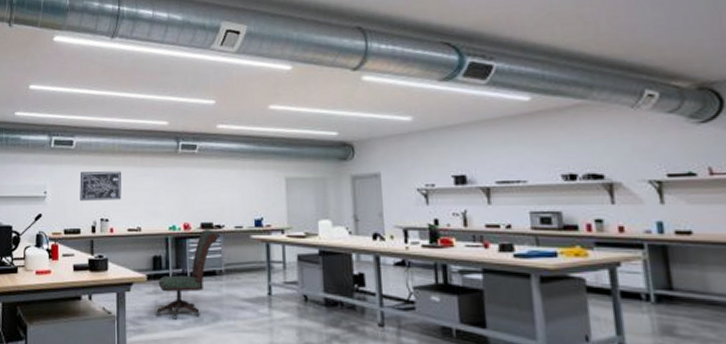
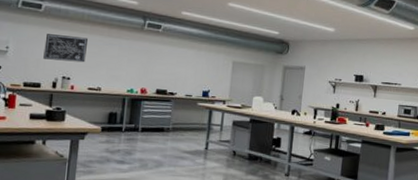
office chair: present [156,230,218,319] -> none [106,95,170,164]

